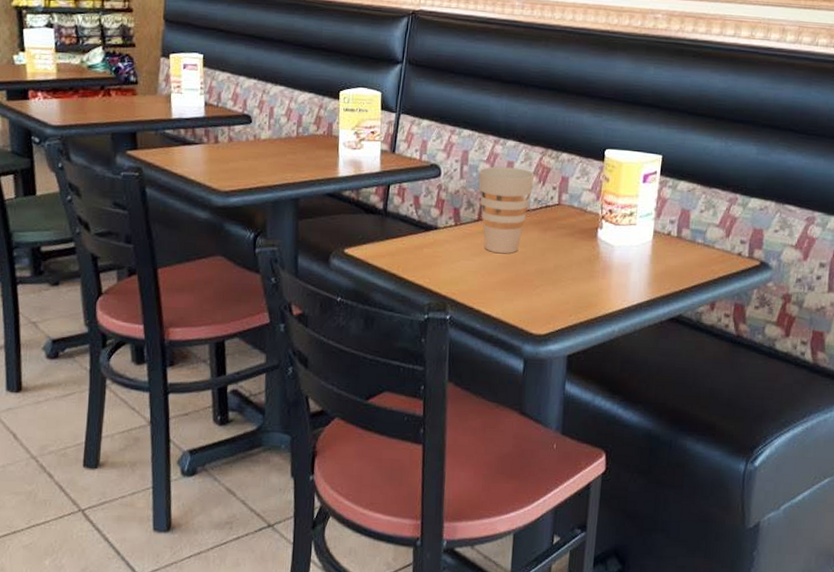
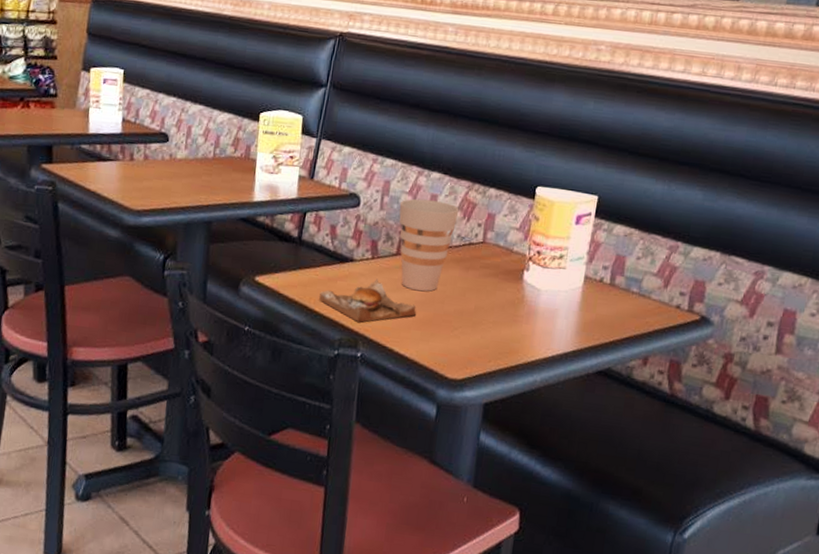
hamburger: none [407,244,500,288] -> present [319,278,416,324]

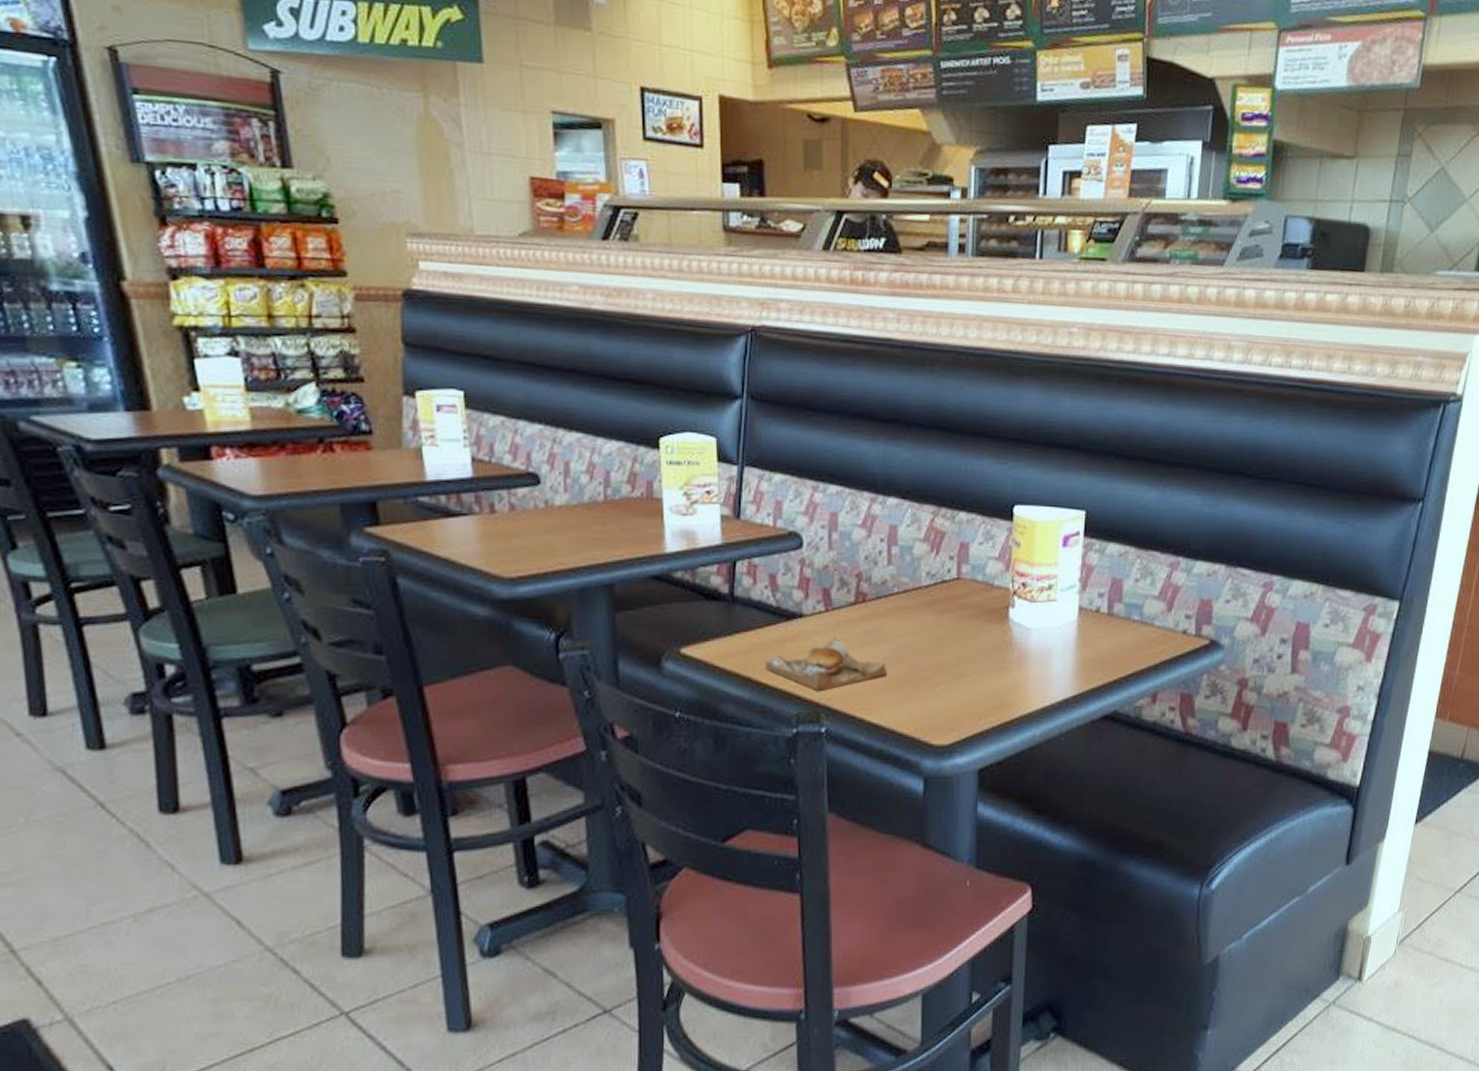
cup: present [399,199,459,292] -> none [852,532,925,645]

